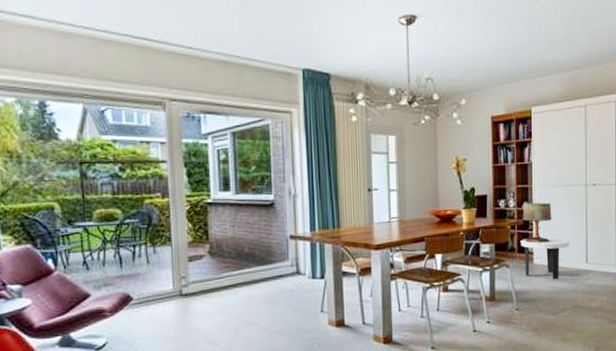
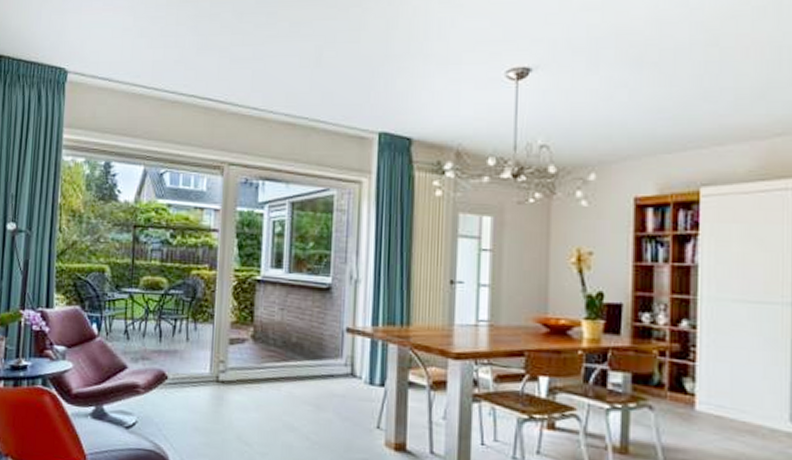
side table: present [520,238,570,280] -> none [673,372,760,440]
table lamp: present [522,202,552,243] -> none [678,320,729,382]

